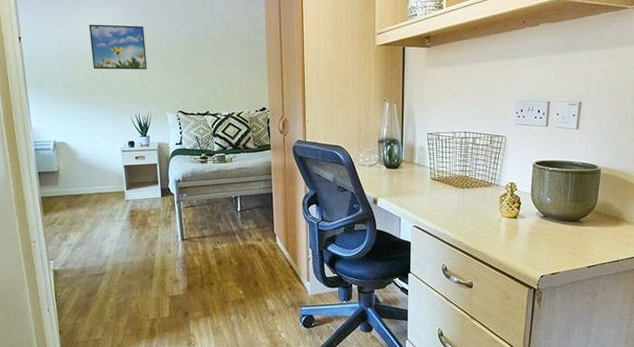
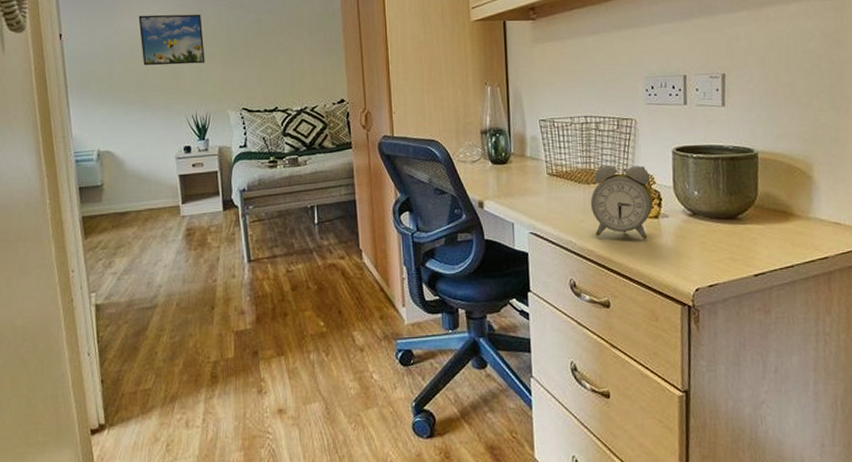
alarm clock: none [463,173,515,235] -> present [590,165,654,239]

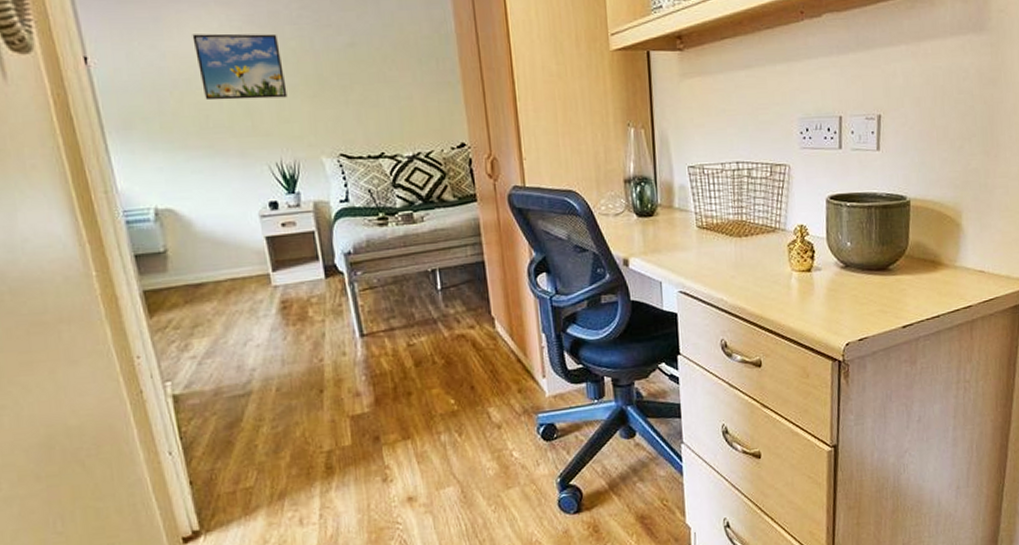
alarm clock: present [590,165,654,239] -> none [742,216,807,294]

